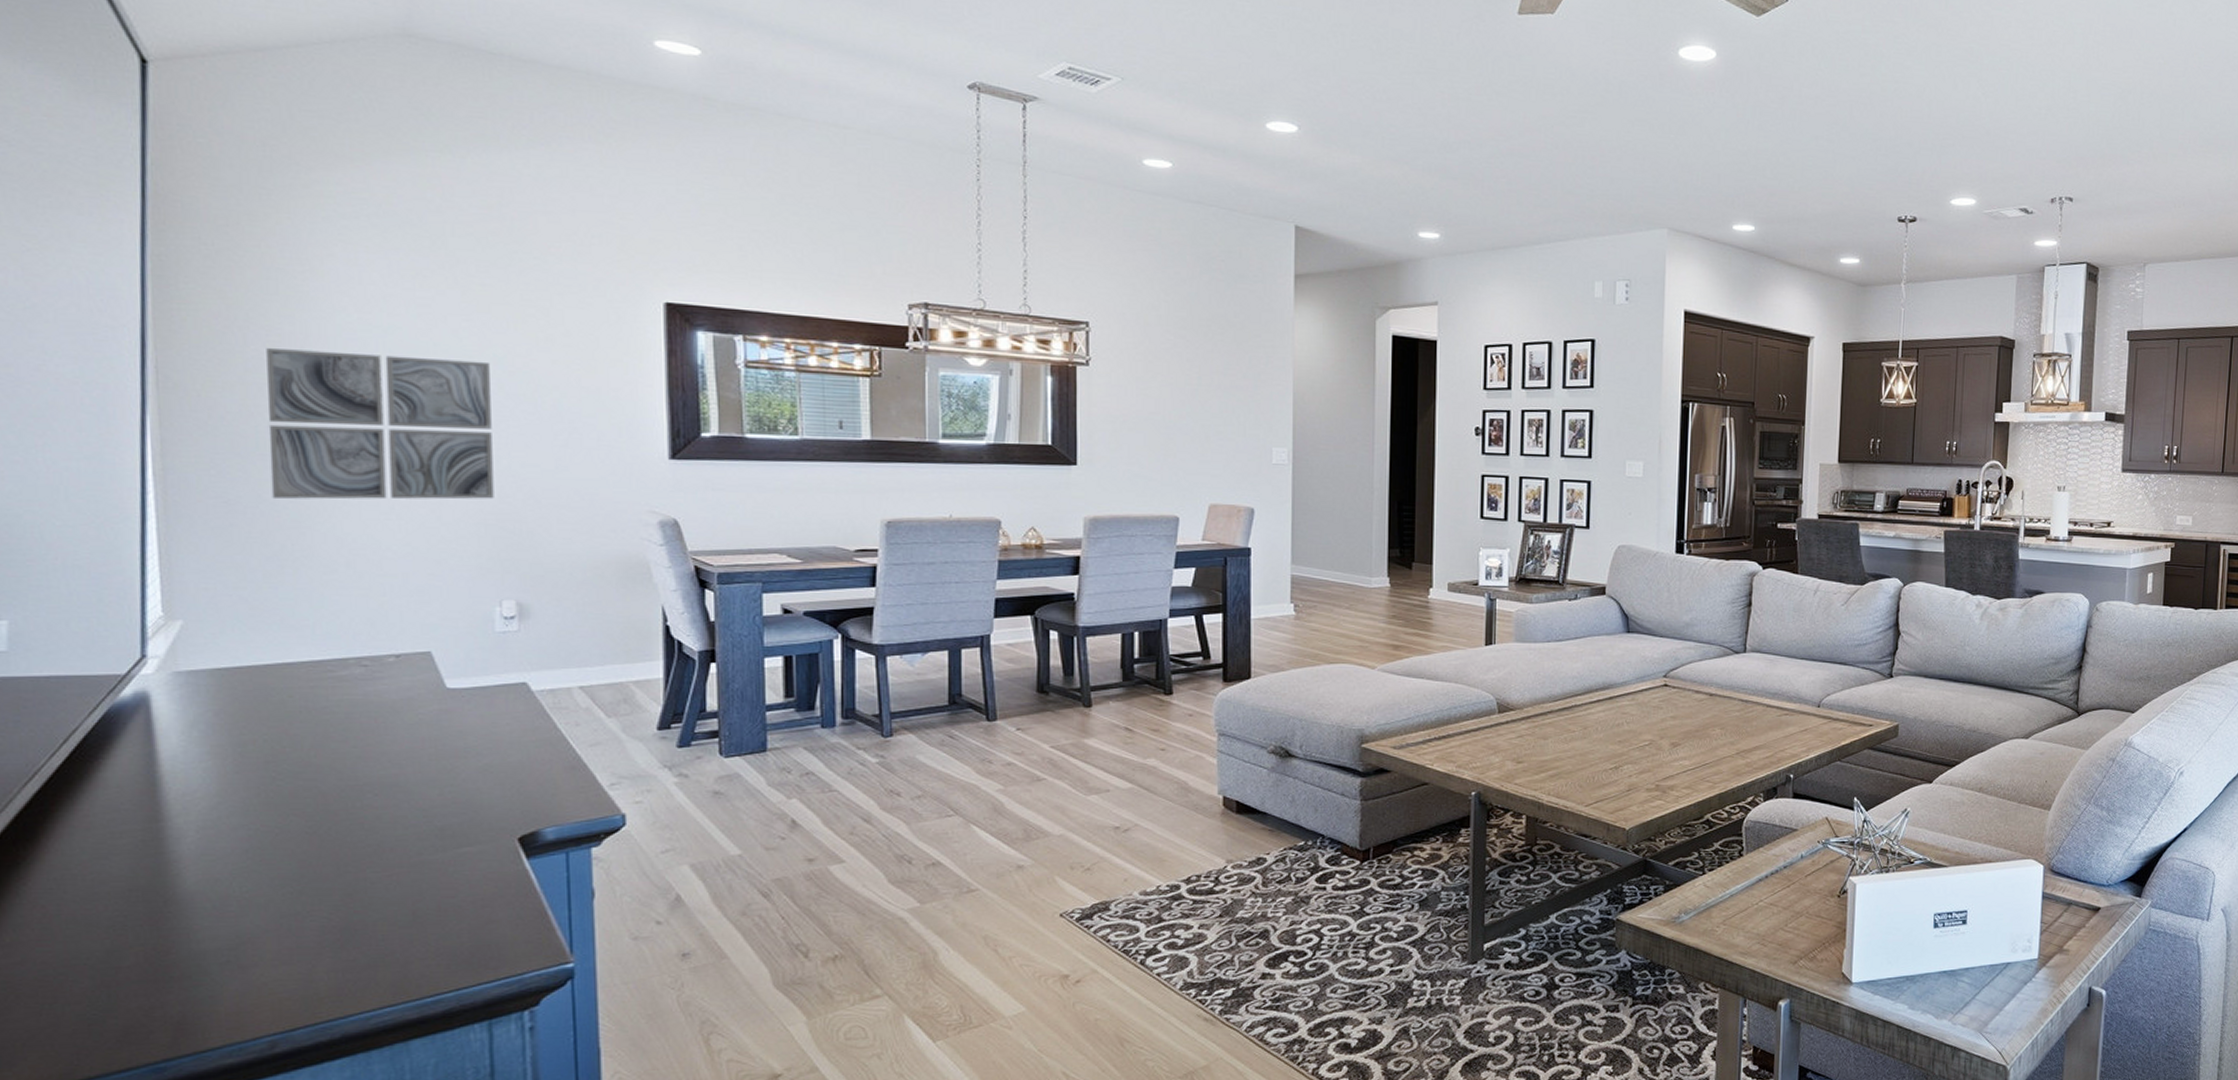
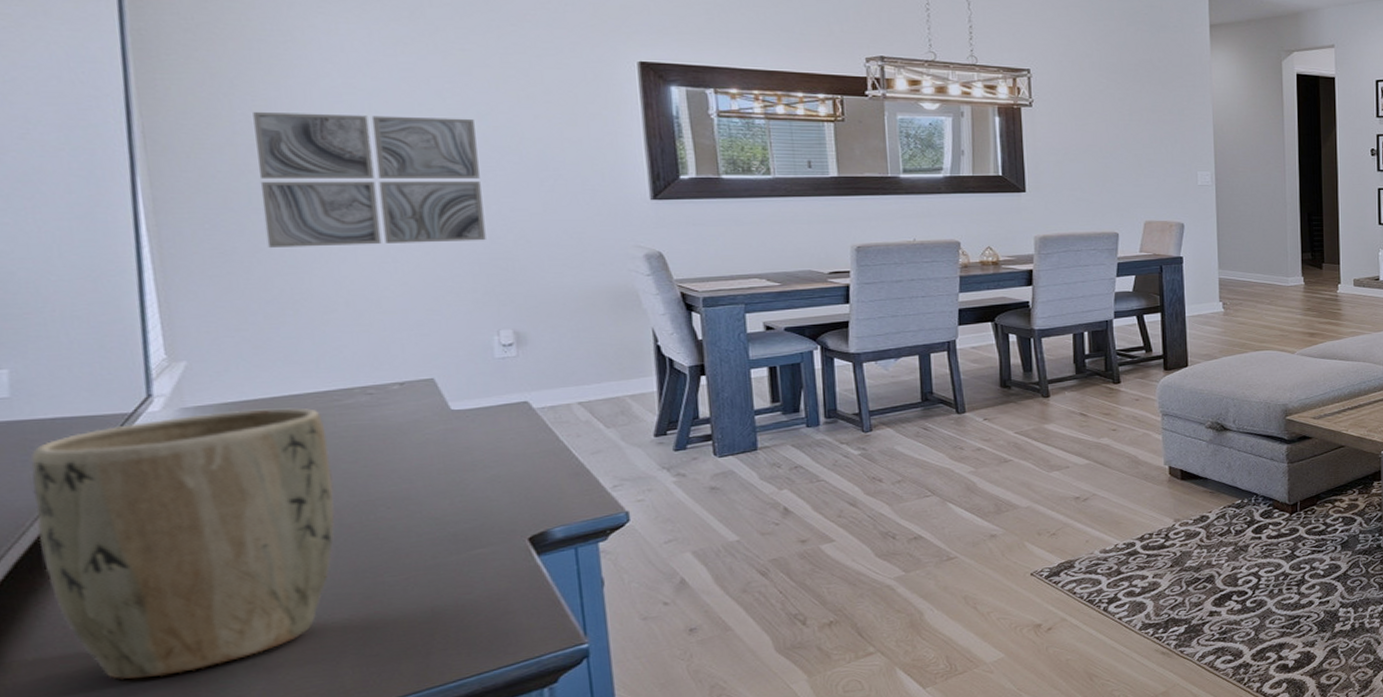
plant pot: none [22,677,321,970] -> present [31,408,335,679]

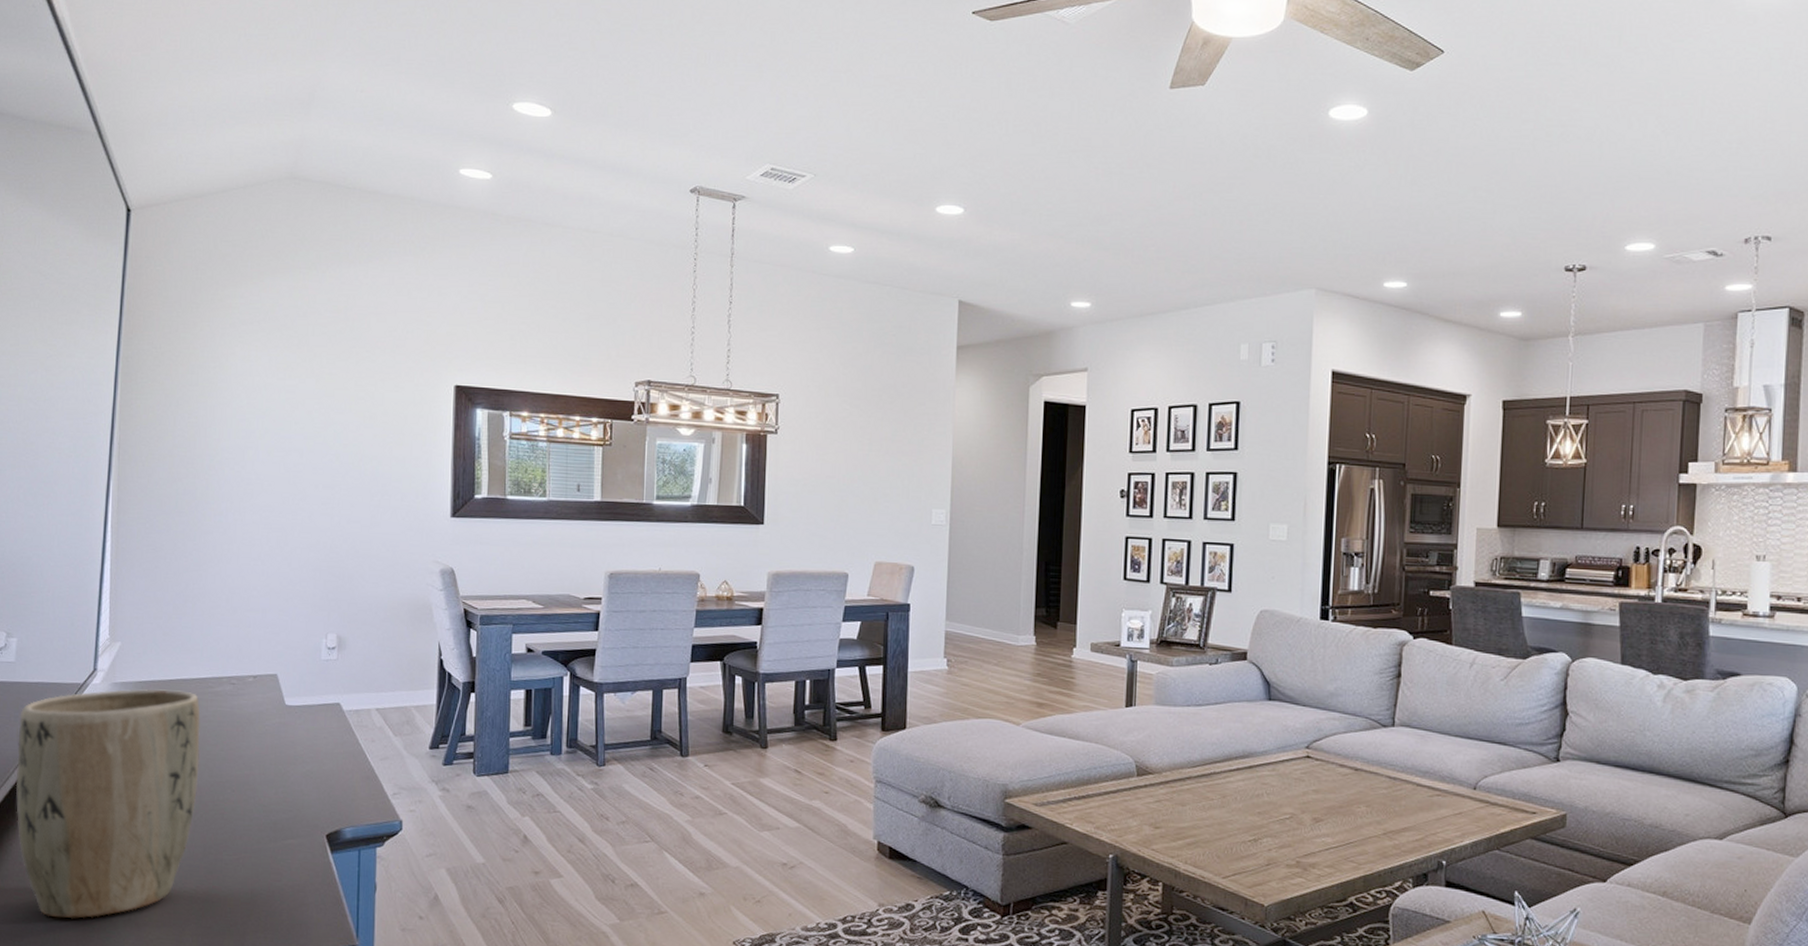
wall art: present [253,112,486,247] -> none [183,428,331,550]

